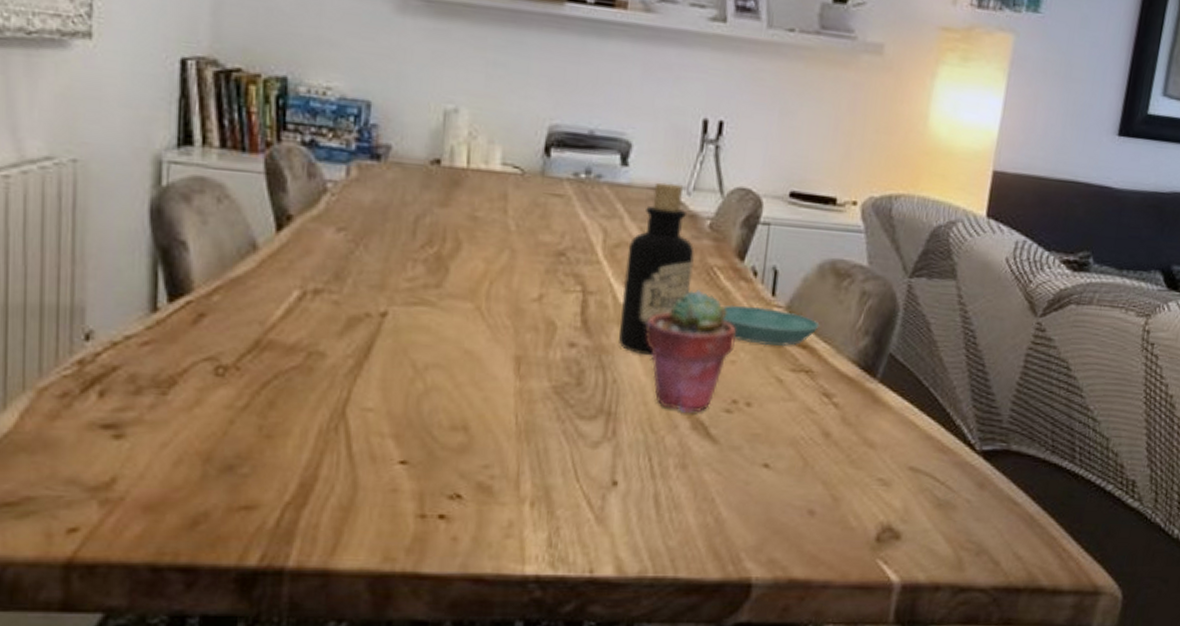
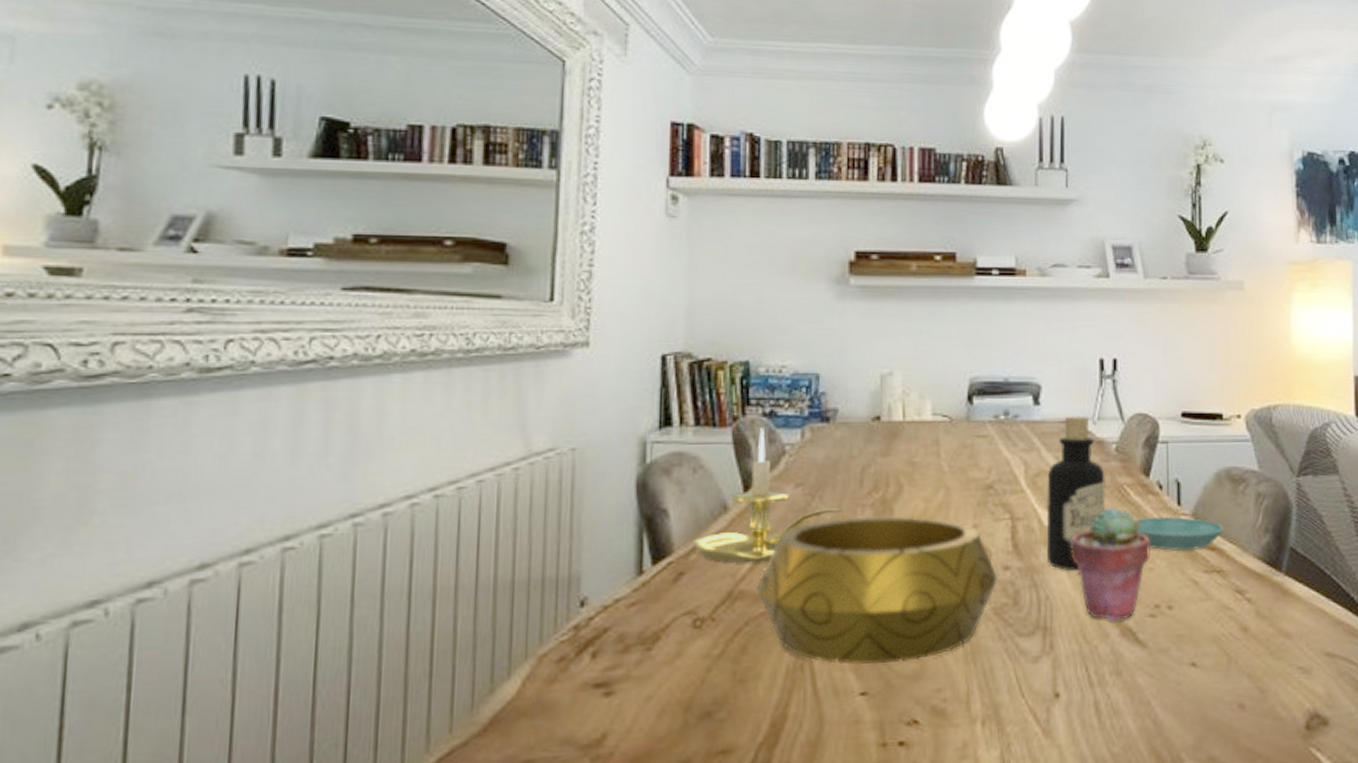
candle holder: none [215,158,391,311] -> present [692,428,843,563]
decorative bowl: none [288,271,563,434] -> present [757,516,999,665]

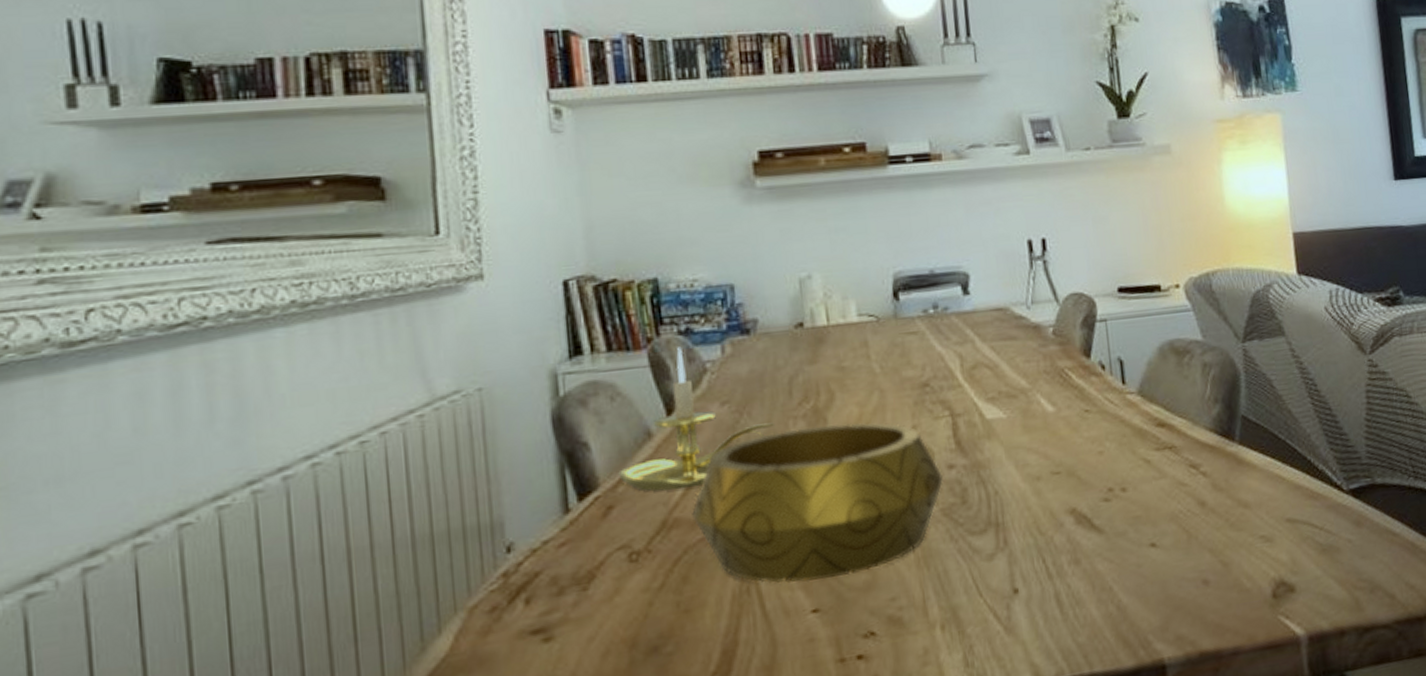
bottle: present [1046,416,1106,571] -> none [984,302,1048,463]
potted succulent: present [1071,507,1150,621] -> none [1015,392,1099,510]
saucer: present [1136,516,1224,552] -> none [1081,395,1172,432]

